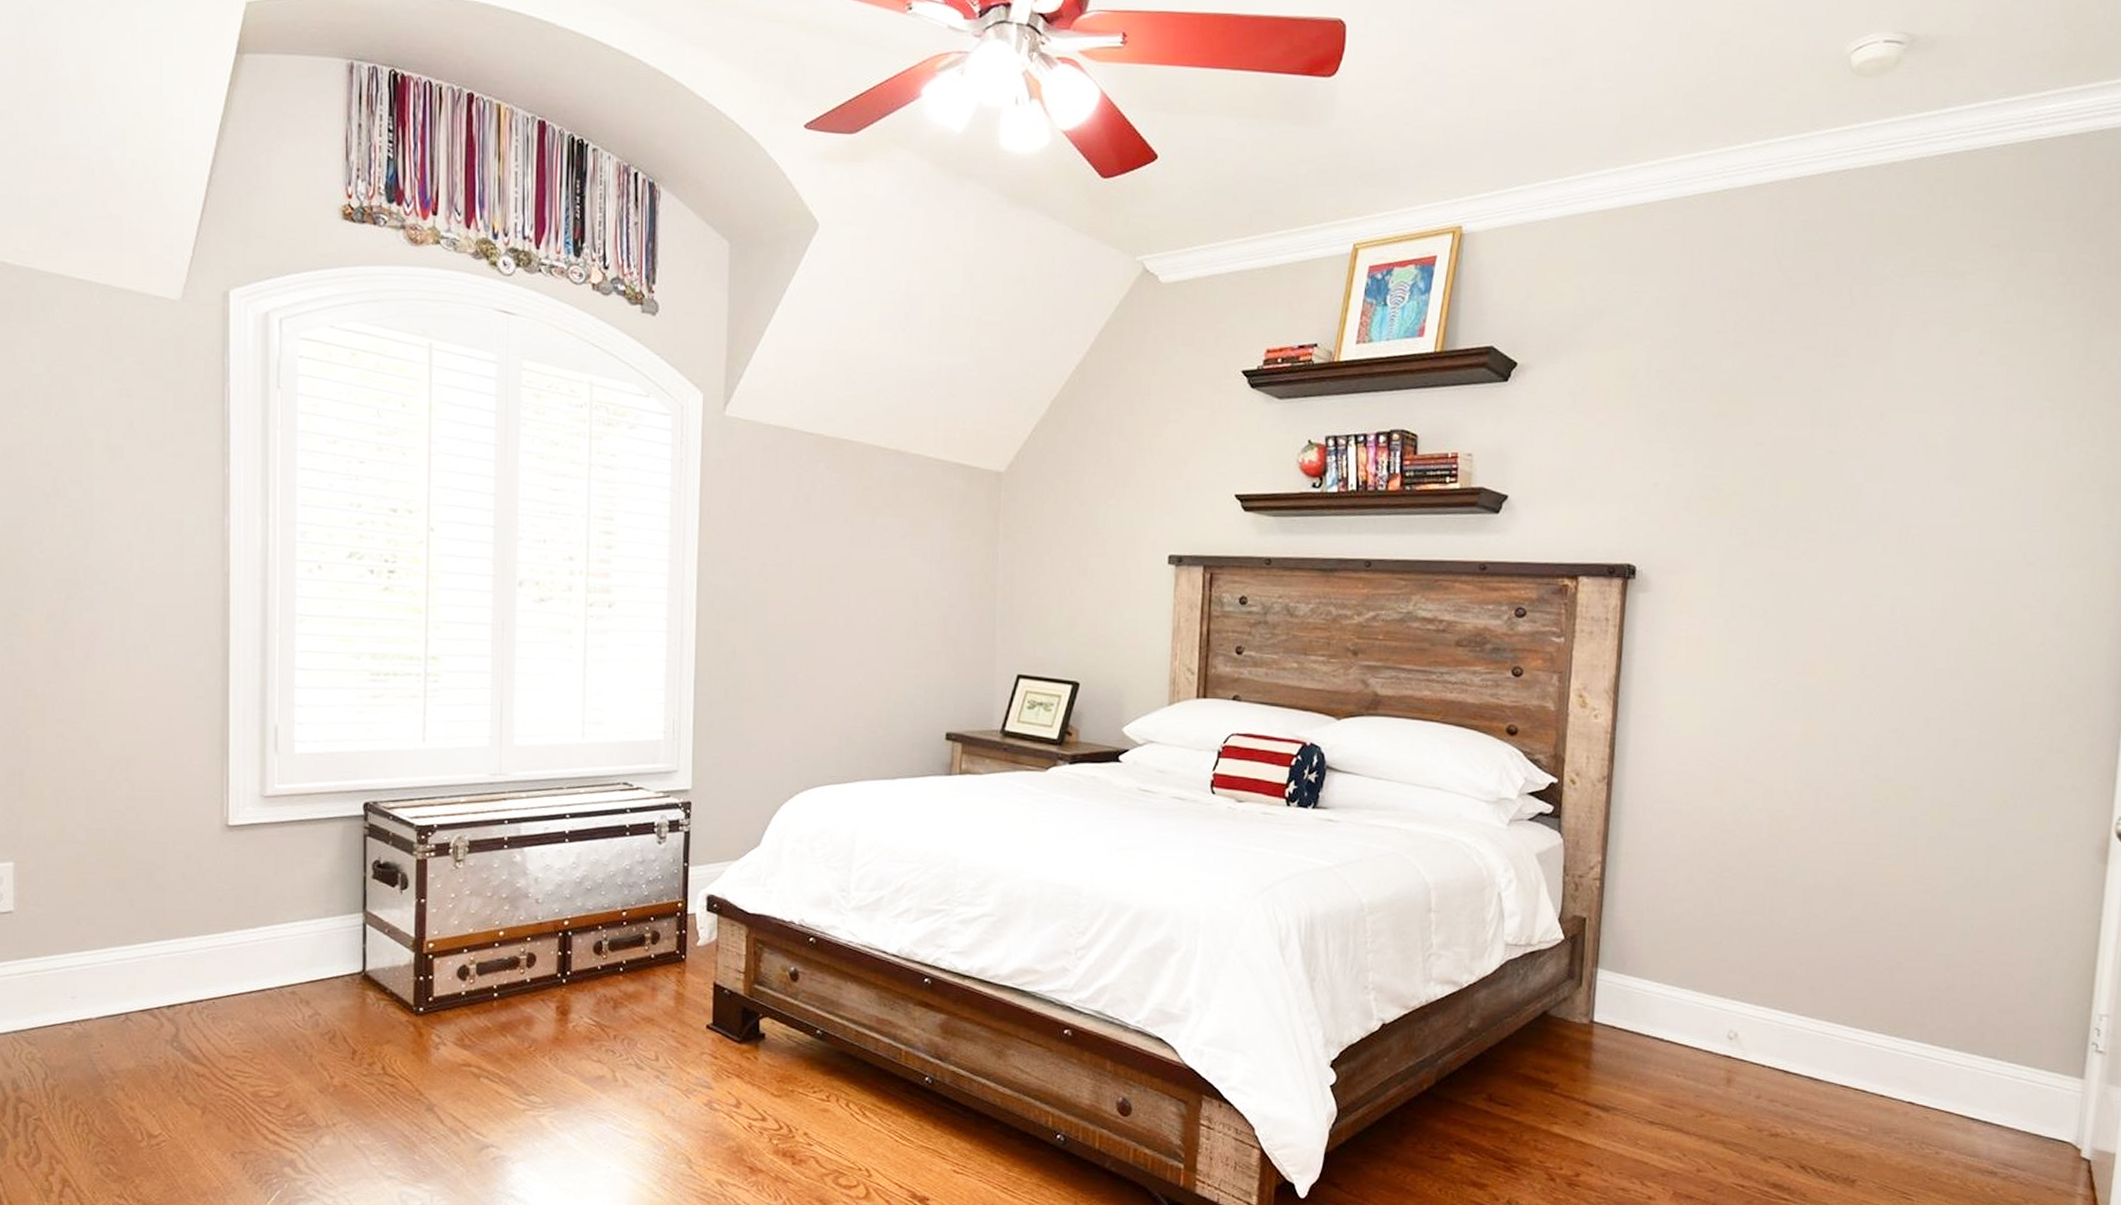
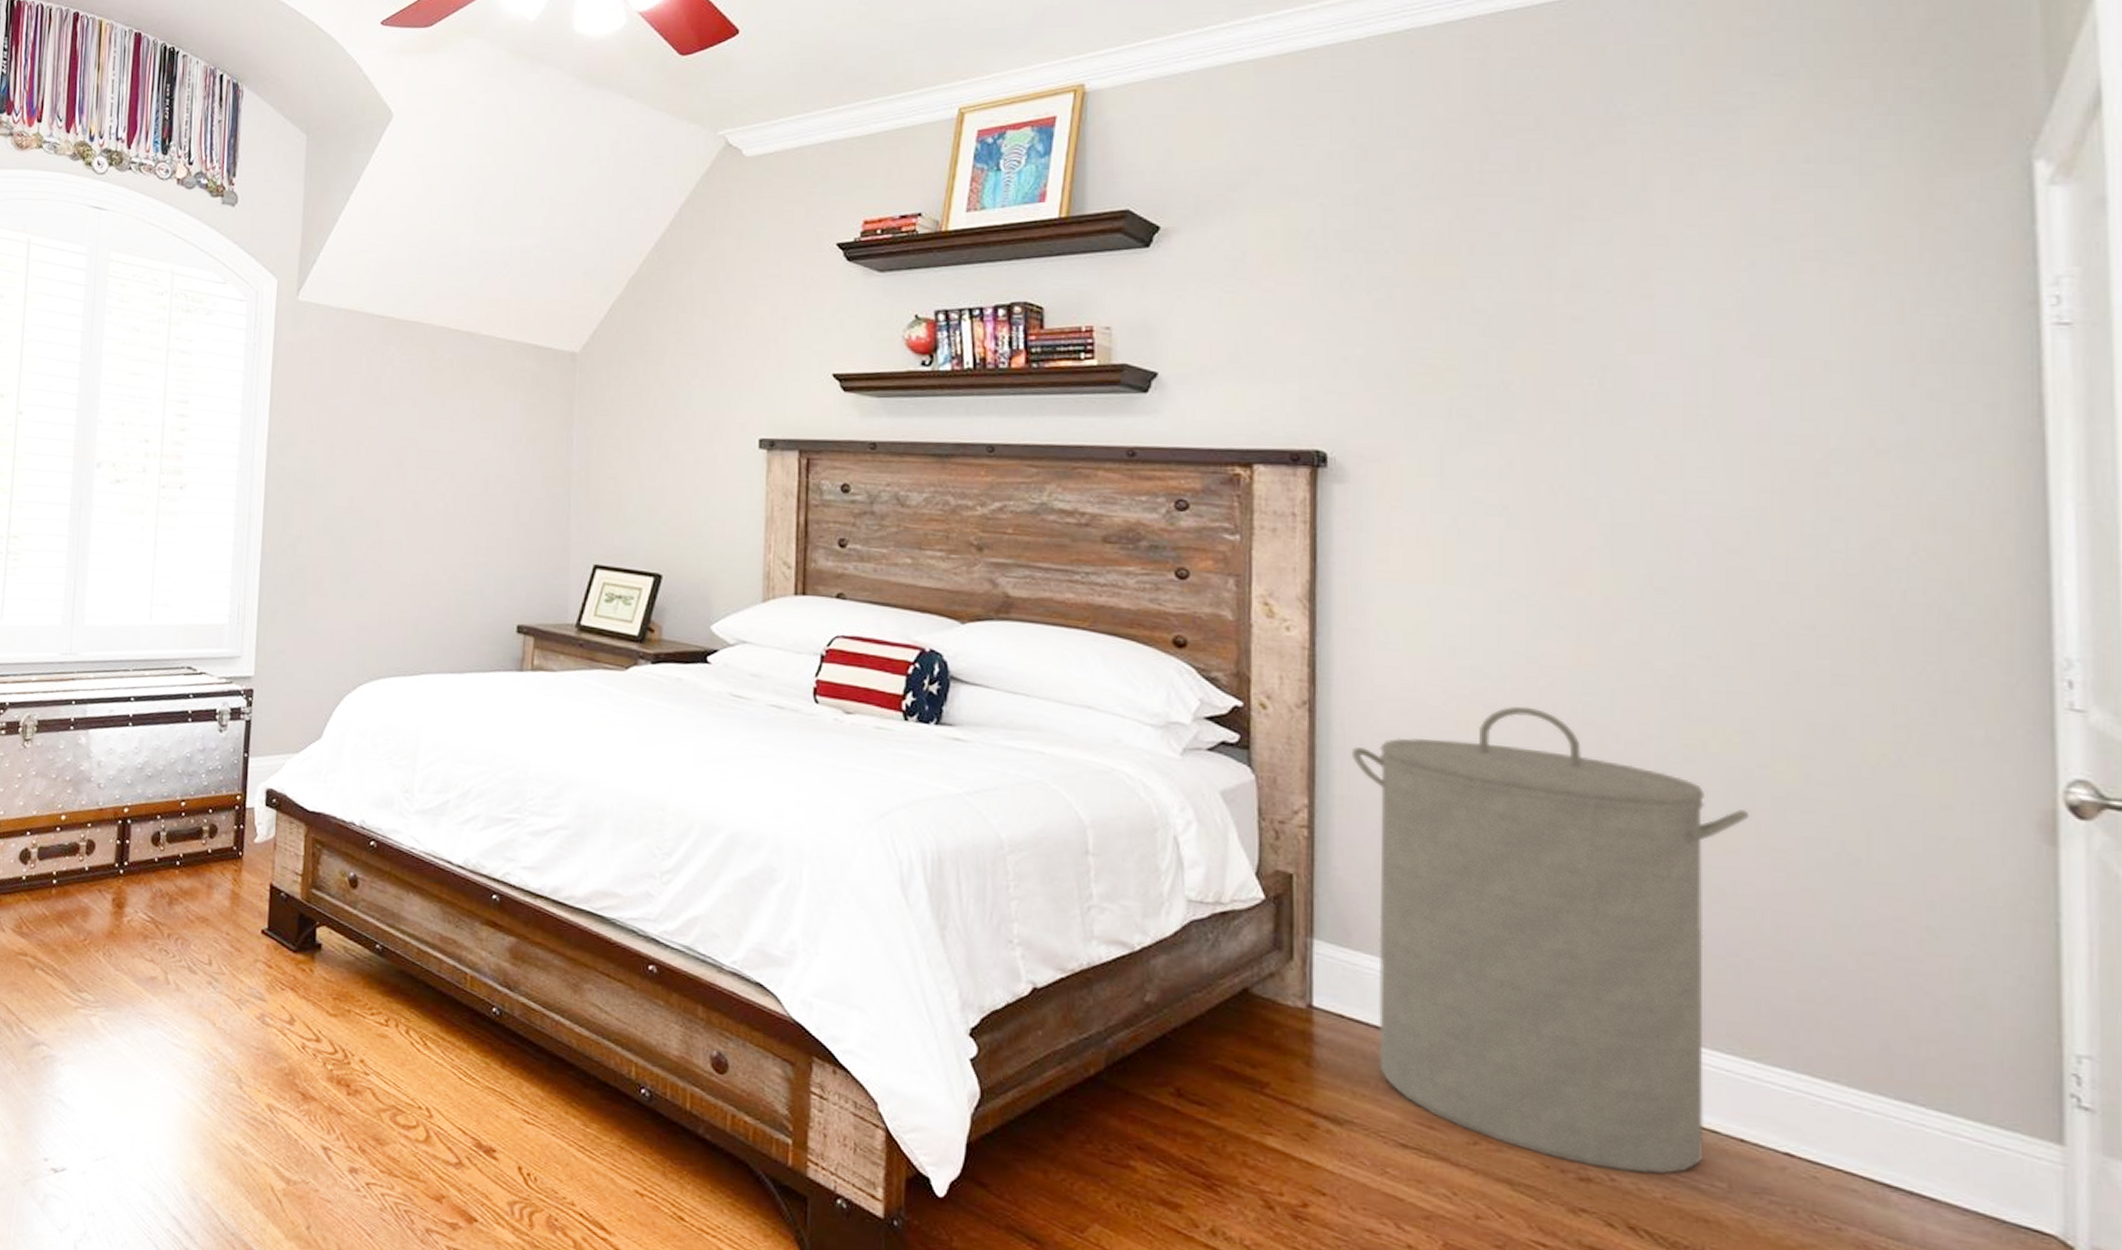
laundry hamper: none [1636,774,1912,1127] -> present [1351,706,1750,1174]

